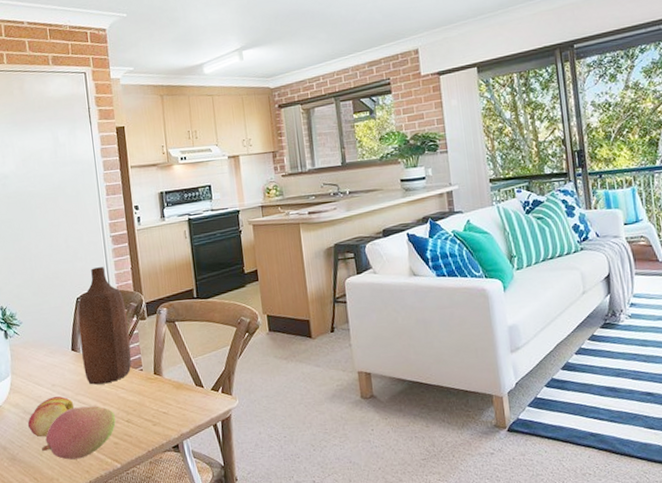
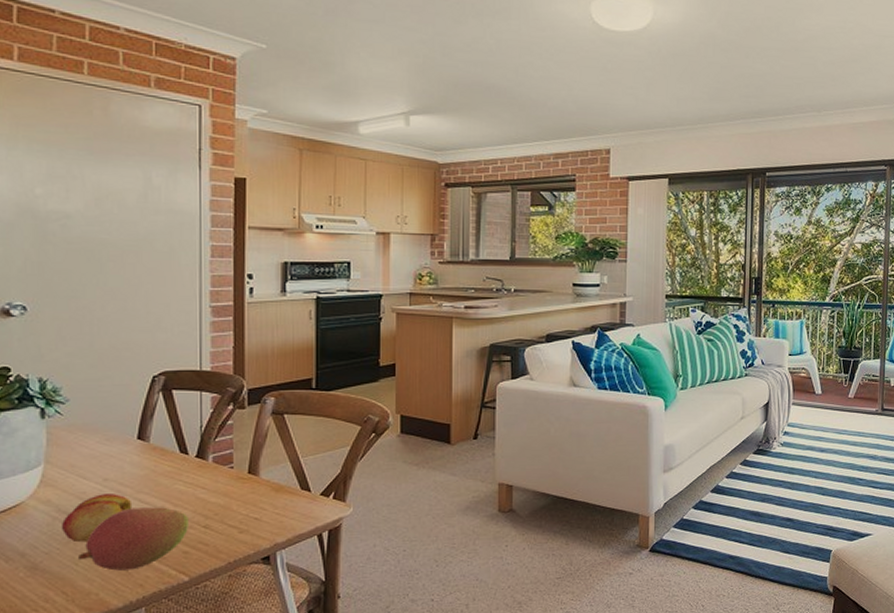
bottle: present [78,267,132,385] -> none [151,342,220,482]

